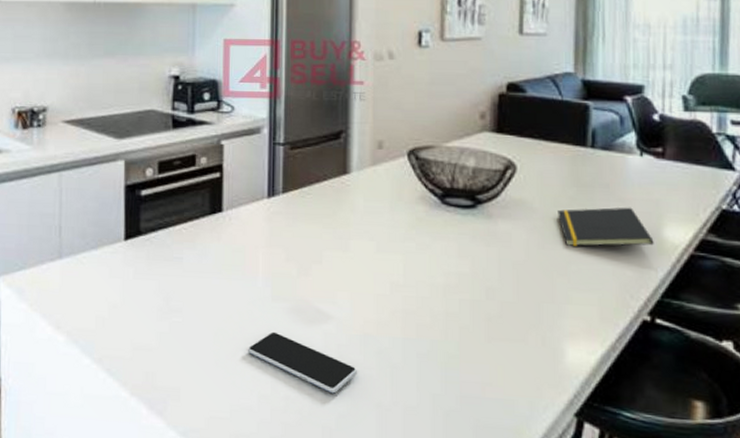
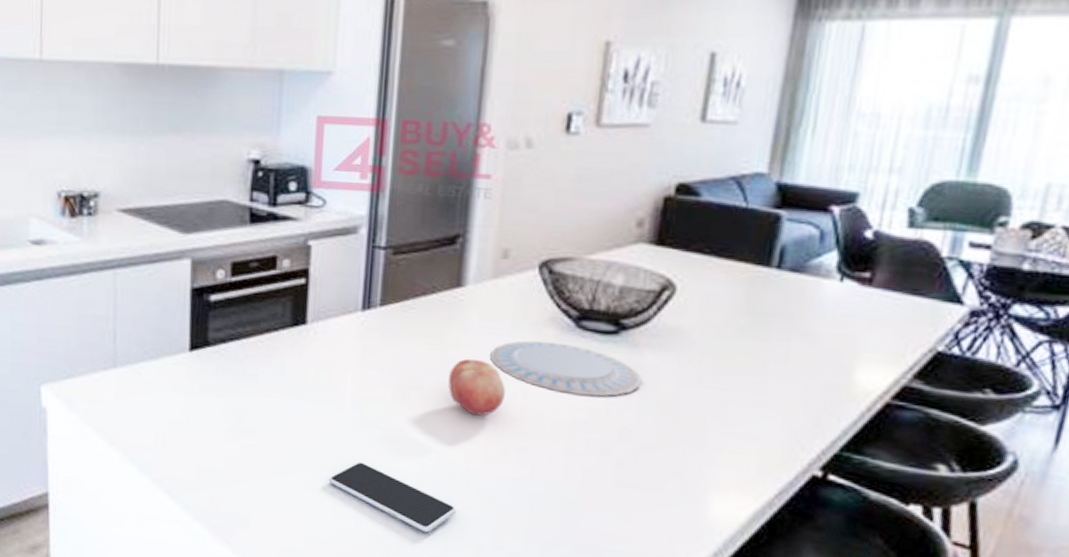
fruit: none [343,234,389,284] -> present [448,358,505,416]
plate: none [375,216,498,262] -> present [490,340,642,397]
notepad: present [558,207,654,247] -> none [722,341,841,390]

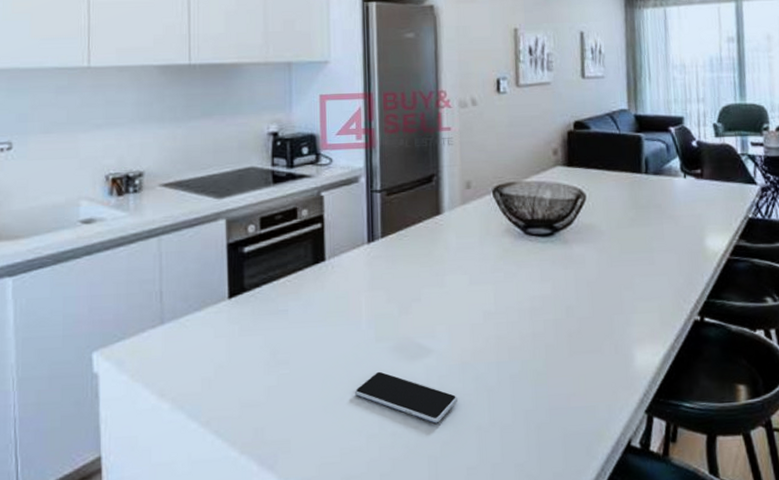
fruit: present [448,358,505,416] -> none [439,269,482,316]
plate: present [490,340,642,397] -> none [467,247,575,287]

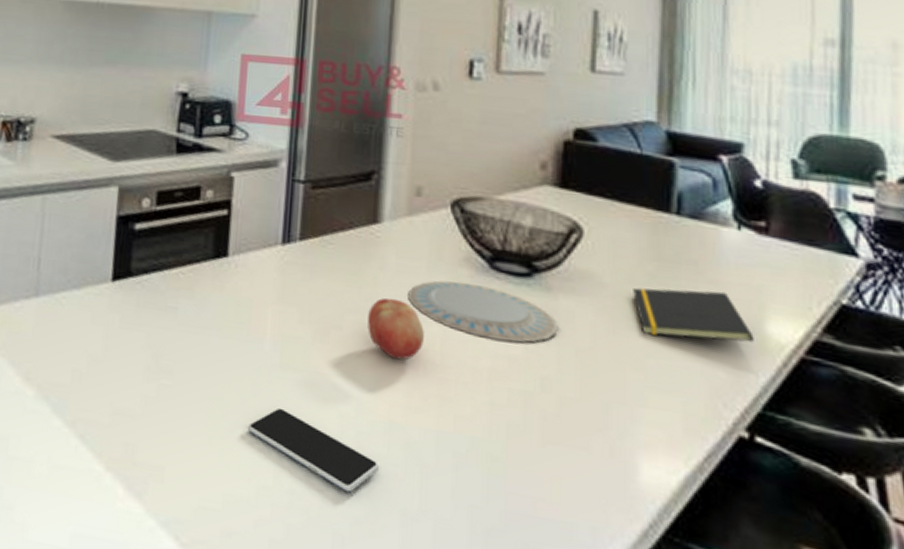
fruit: none [439,269,482,316] -> present [368,298,424,360]
plate: none [467,247,575,287] -> present [408,280,558,343]
notepad: none [621,223,699,262] -> present [633,287,754,343]

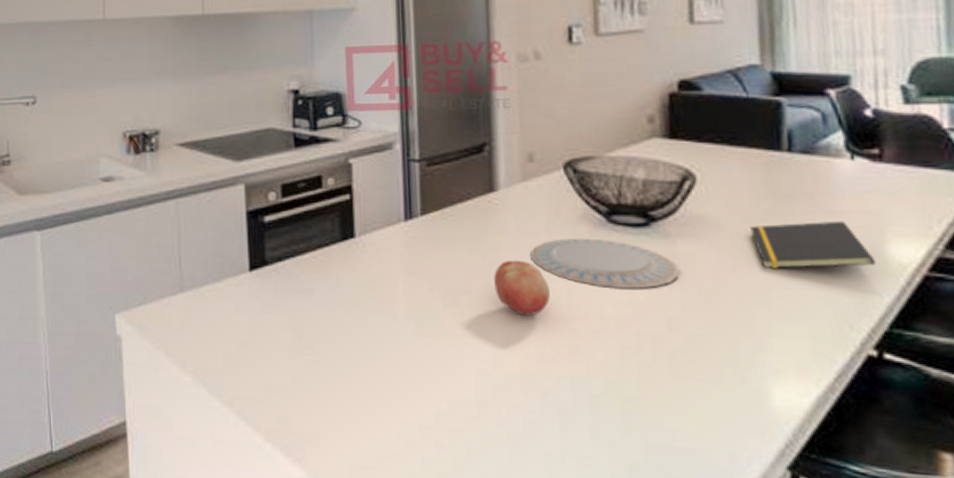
smartphone: present [247,407,379,493] -> none [391,370,519,441]

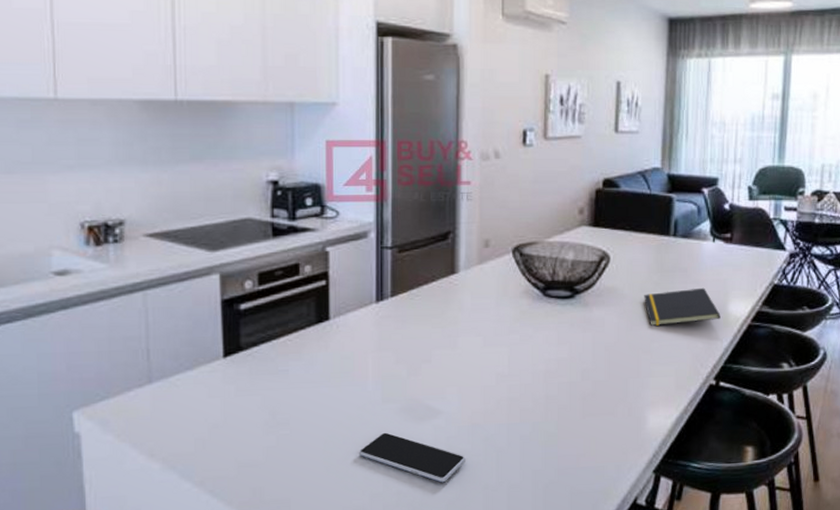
smartphone: none [391,370,519,441] -> present [358,432,465,483]
fruit: present [494,260,550,316] -> none [451,331,495,377]
plate: present [530,238,680,289] -> none [482,309,593,349]

